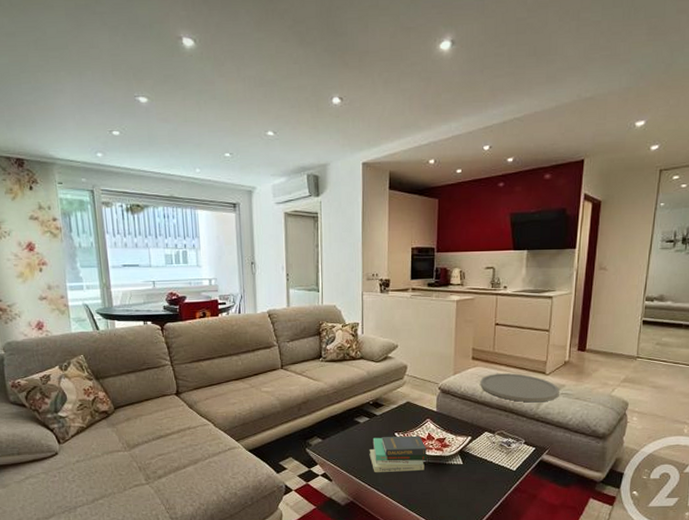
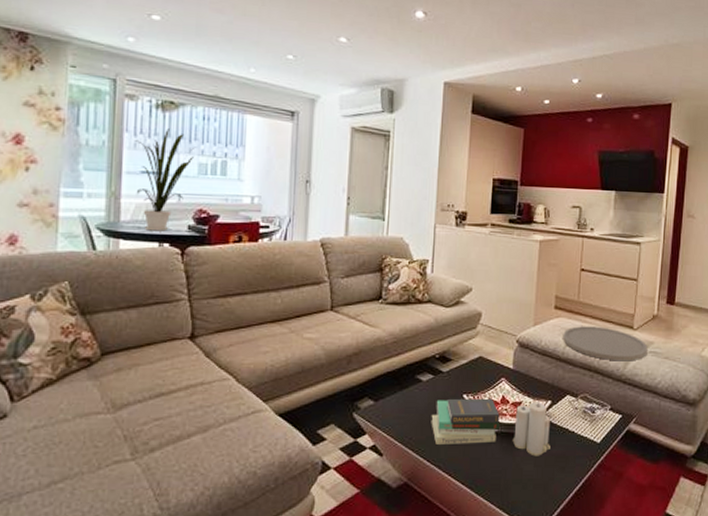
house plant: none [113,228,162,313] -> present [133,129,197,232]
candle: none [438,437,472,482] -> present [512,400,550,456]

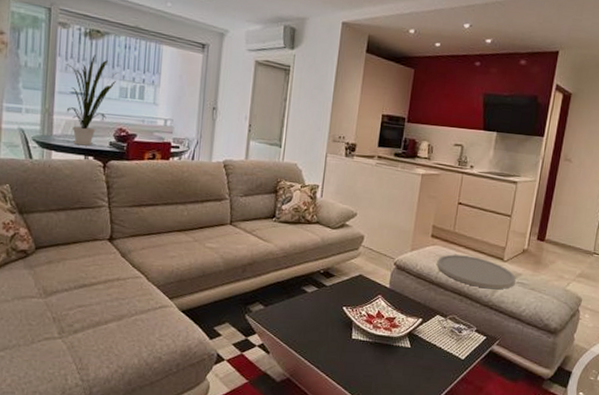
books: present [431,398,500,446] -> none [313,309,375,351]
candle: present [512,400,550,456] -> none [384,318,420,366]

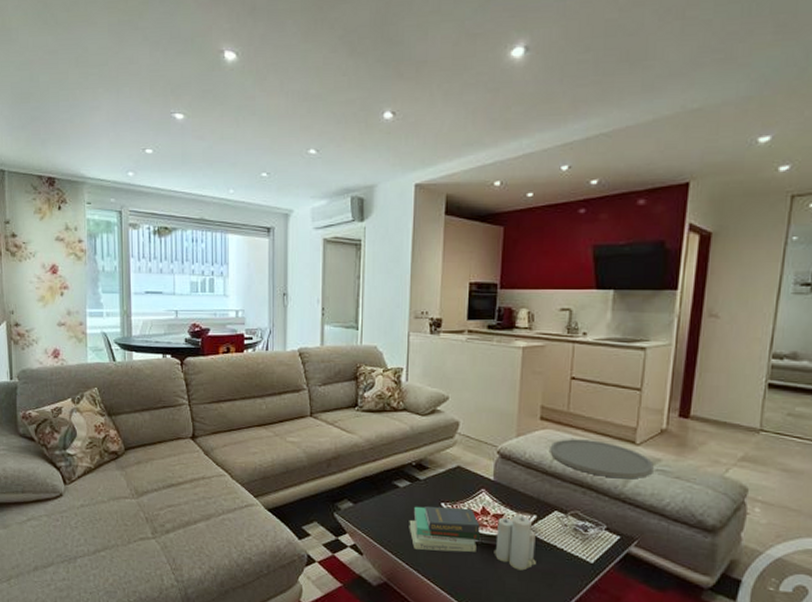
house plant: present [65,55,119,146] -> none [138,252,189,344]
books: none [313,309,375,351] -> present [409,506,480,552]
candle: none [384,318,420,366] -> present [494,514,536,571]

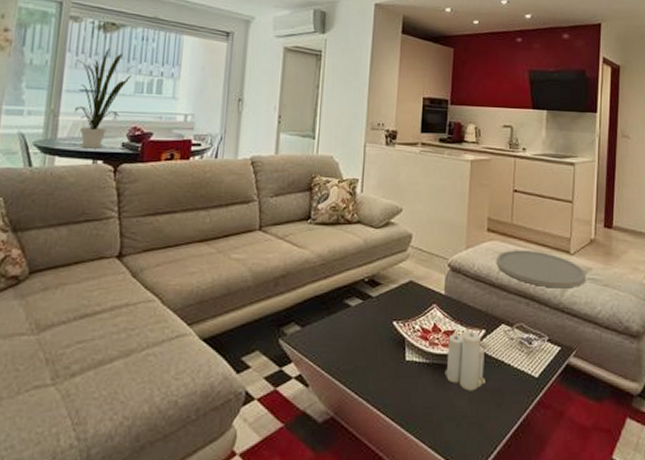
house plant: none [138,252,189,344] -> present [74,49,135,149]
books: present [409,506,480,552] -> none [359,325,431,377]

